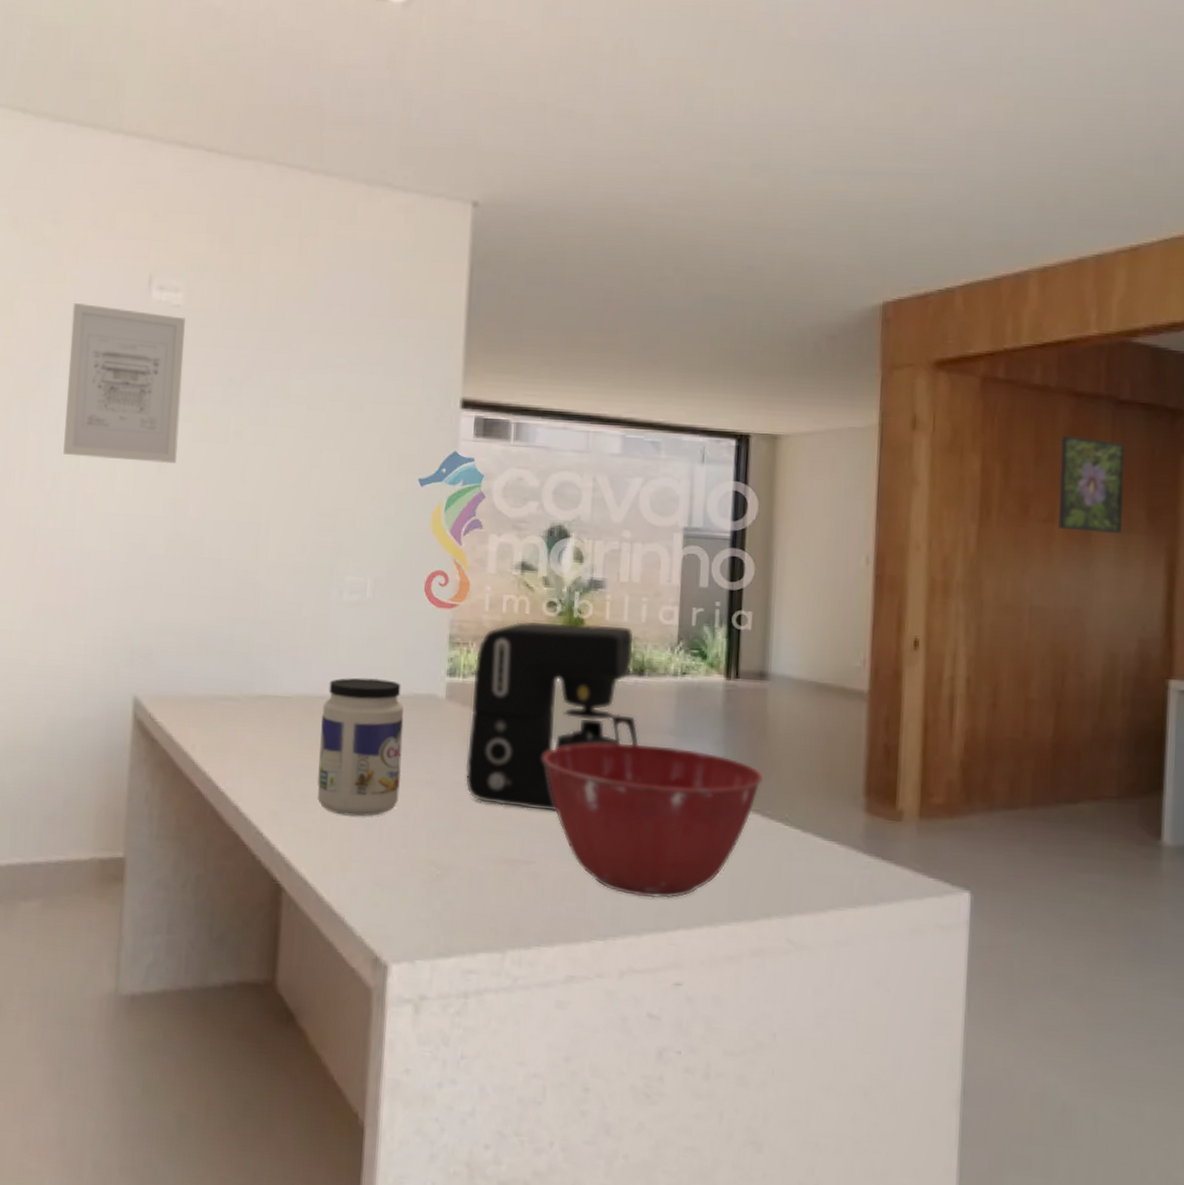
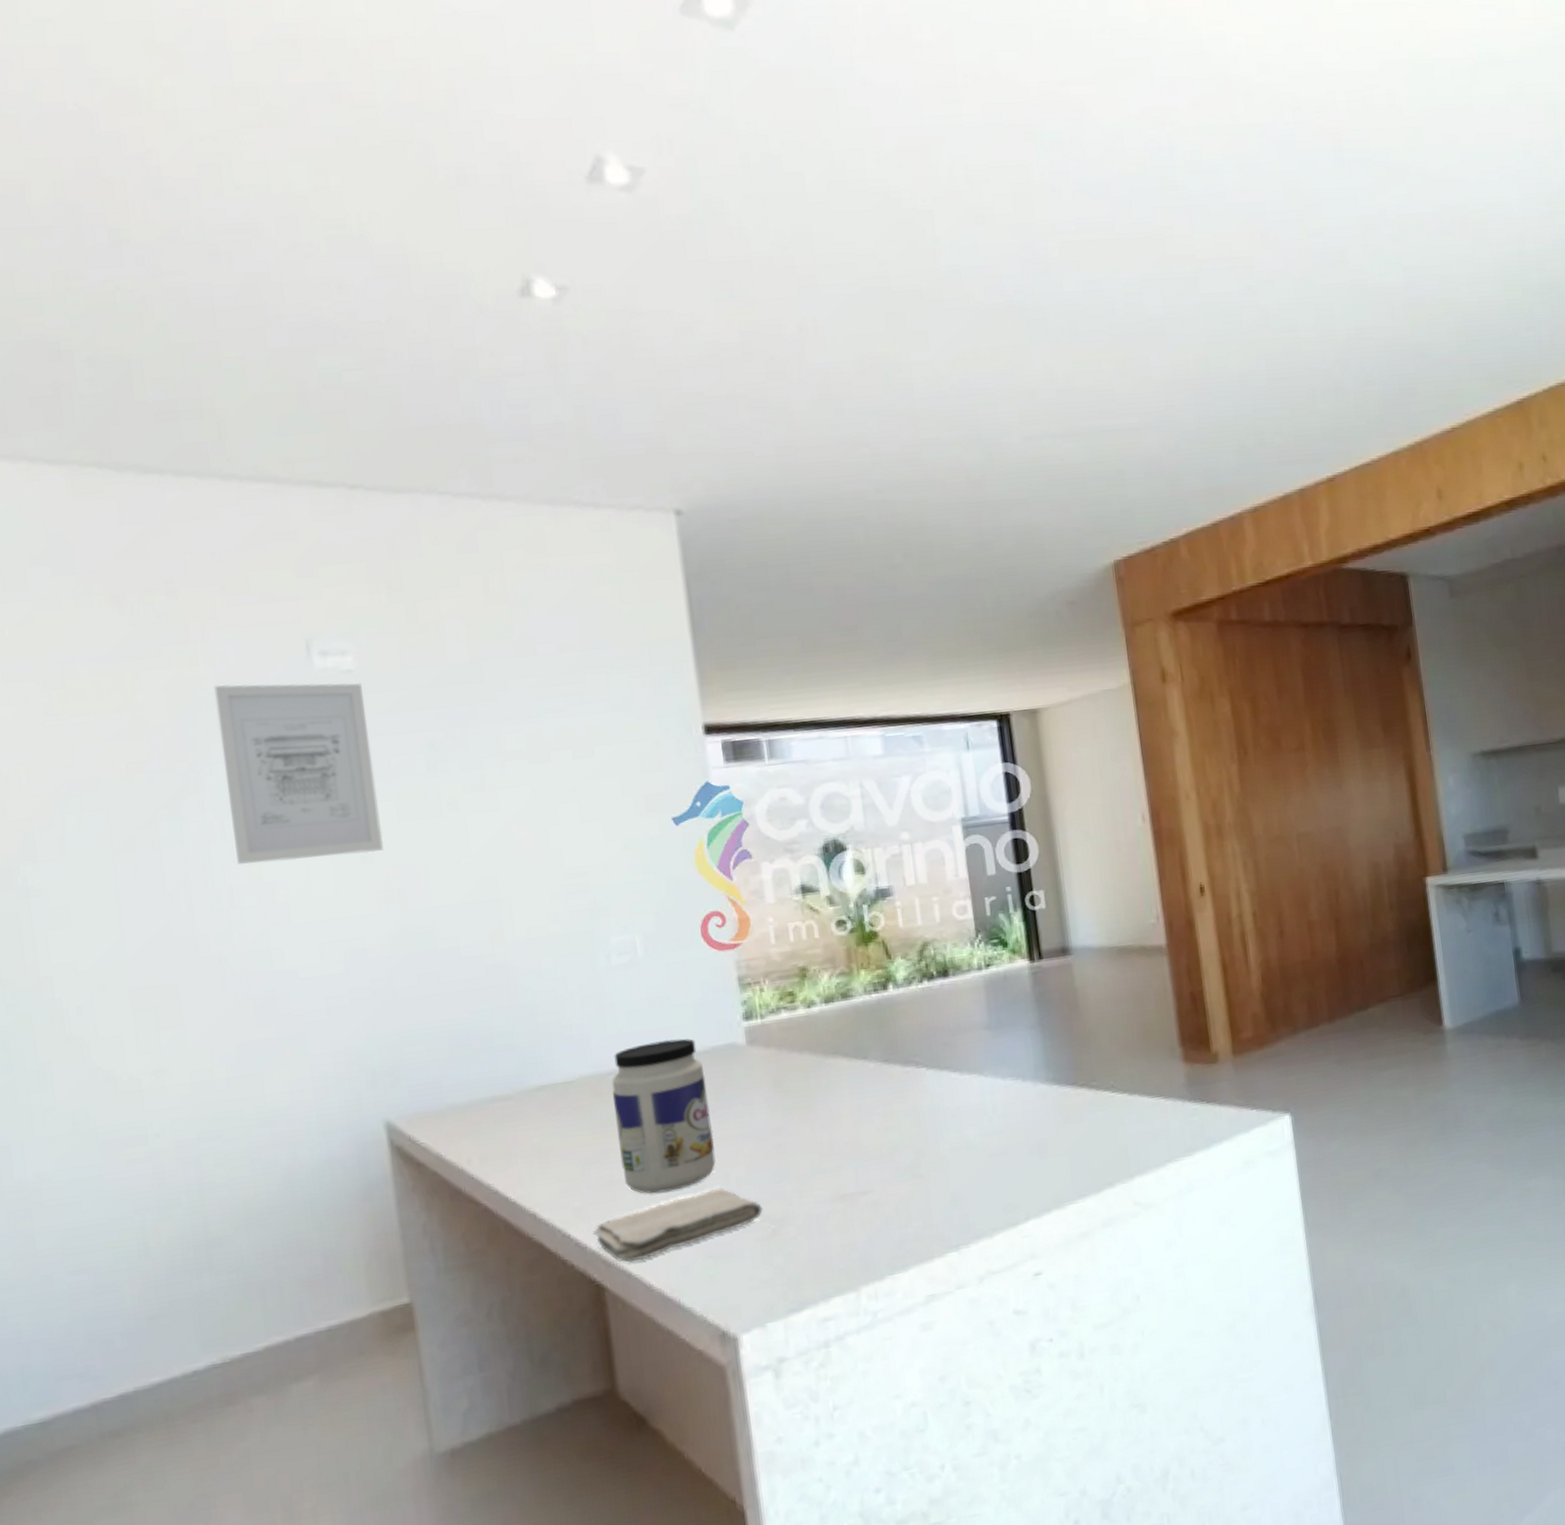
washcloth: none [282,823,432,873] -> present [592,1187,763,1263]
coffee maker: present [465,621,640,812] -> none [770,930,957,1143]
mixing bowl: present [542,741,763,899] -> none [861,1038,1083,1199]
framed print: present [1057,435,1125,534] -> none [1296,664,1364,755]

